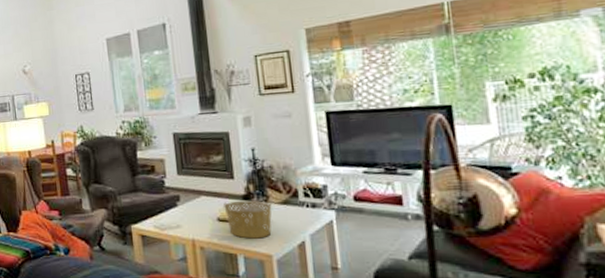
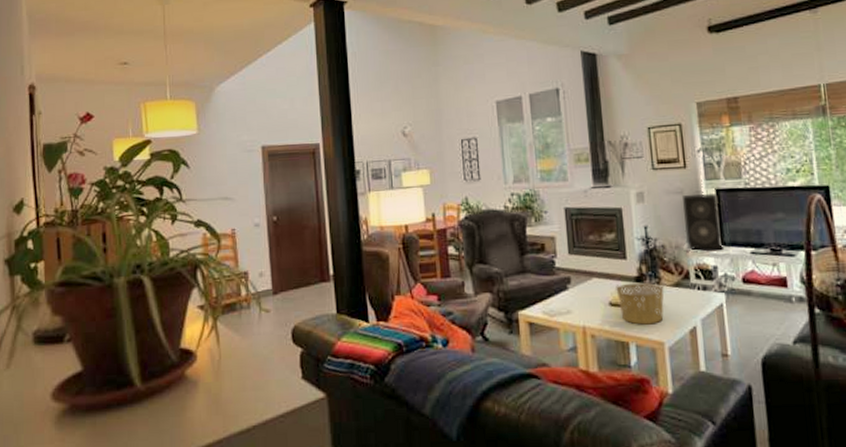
speaker: none [289,116,335,172] -> present [681,194,725,252]

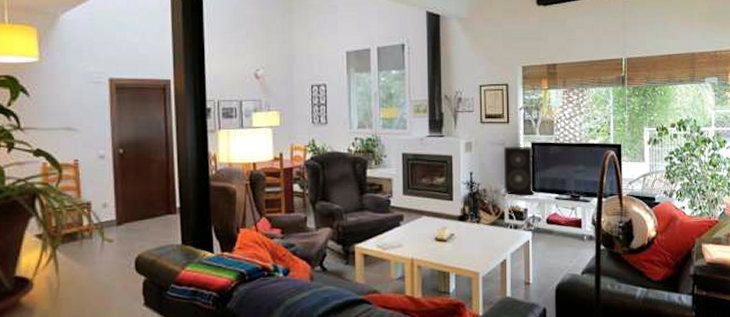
basket: present [616,281,664,325] -> none [442,220,482,258]

